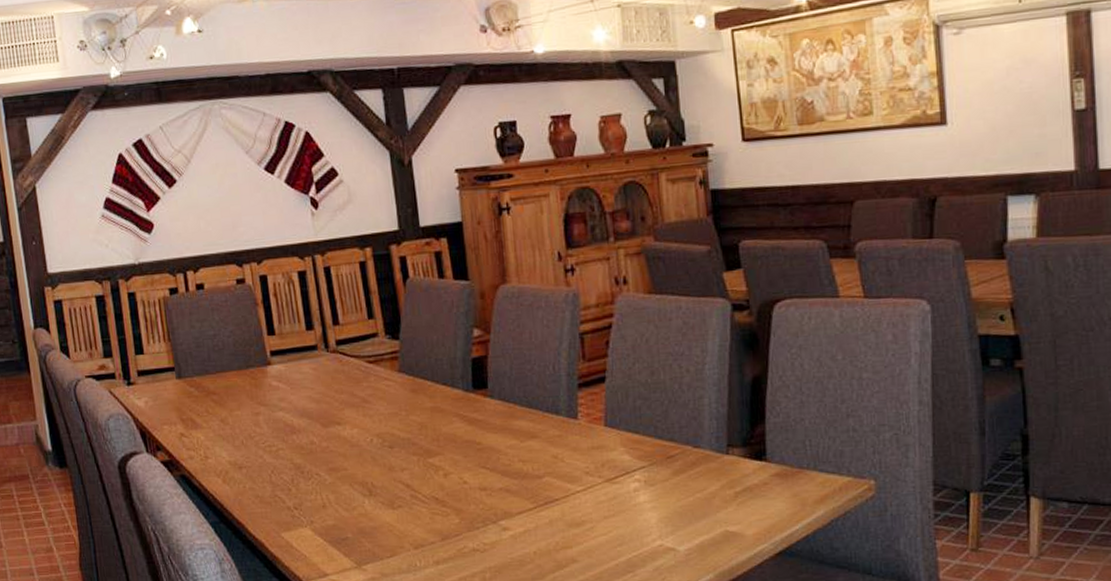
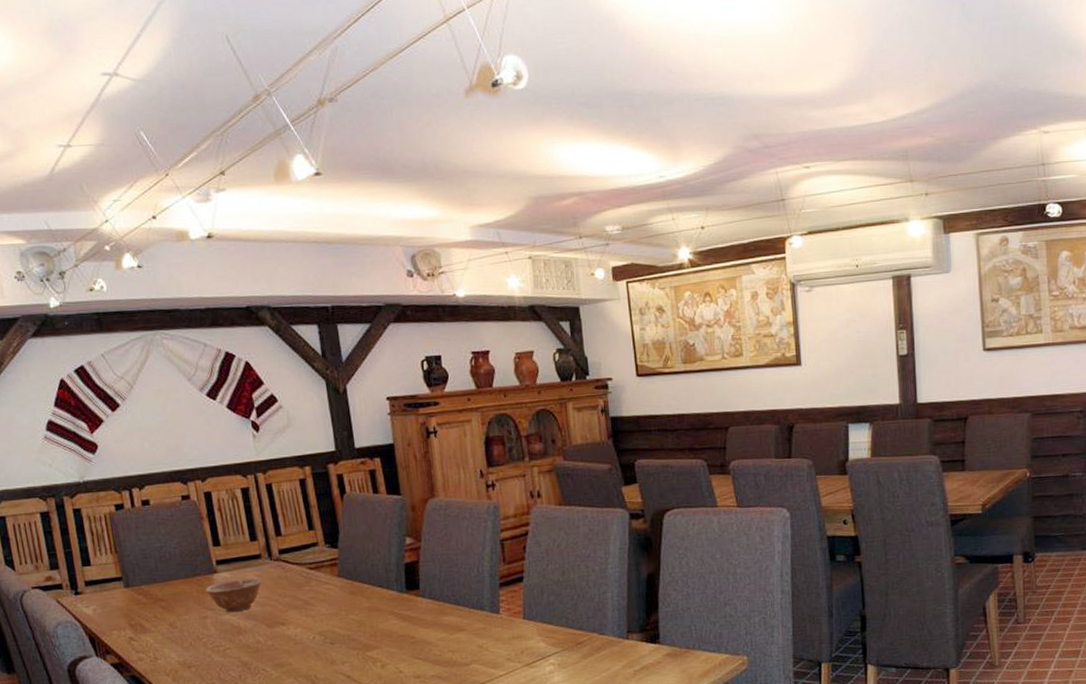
ceramic bowl: none [258,372,318,409] -> present [205,578,262,613]

